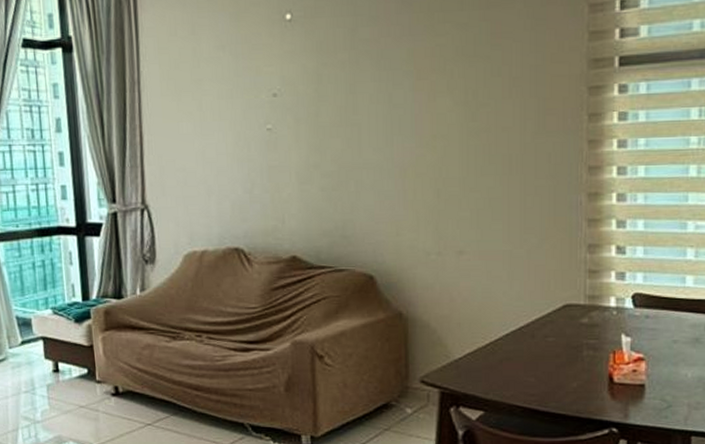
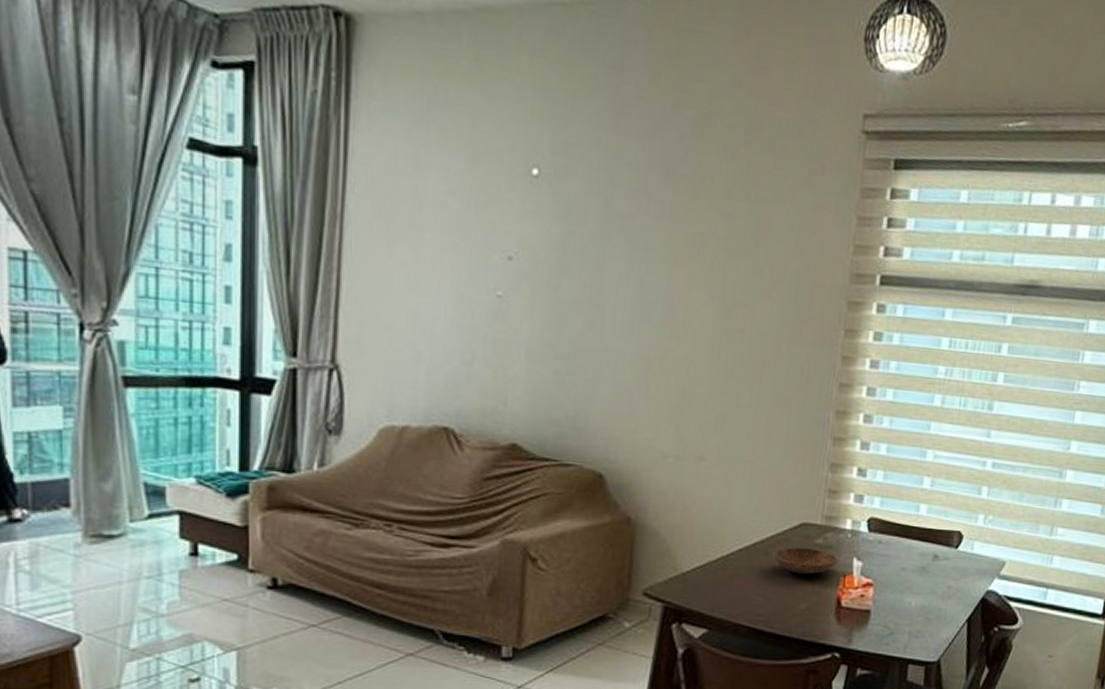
bowl: none [540,328,606,354] -> present [773,547,839,575]

